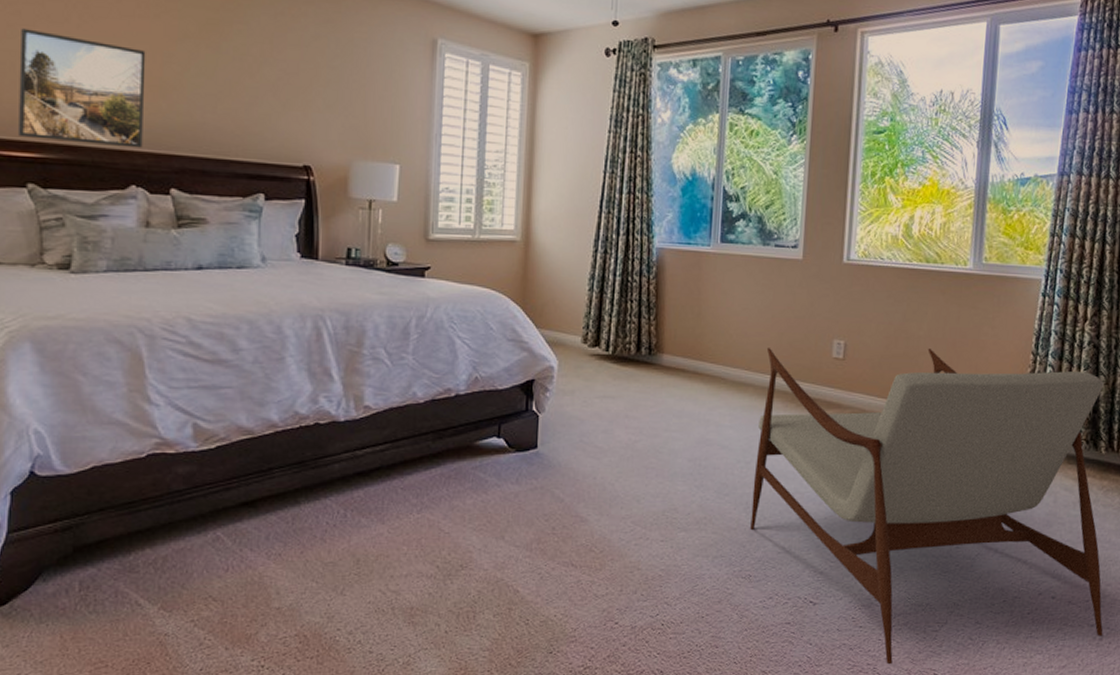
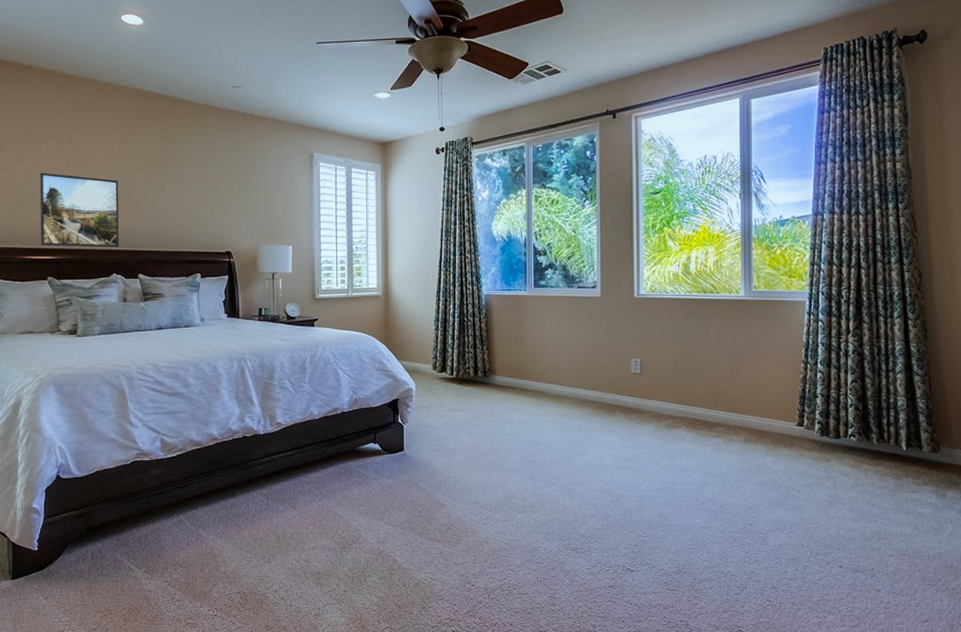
armchair: present [750,347,1104,665] -> none [574,361,890,622]

